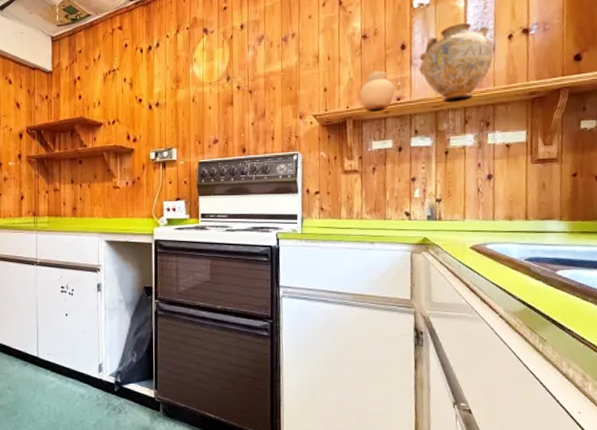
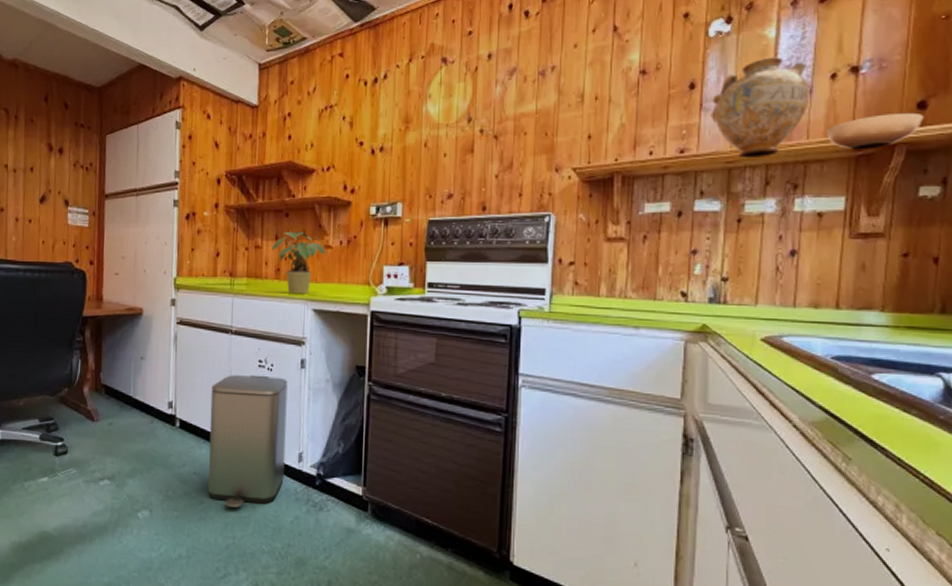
pedal bin: none [20,299,87,415] -> present [208,374,288,508]
potted plant: none [68,175,117,228] -> present [271,231,329,294]
jar: present [359,69,395,113] -> none [631,113,678,168]
bowl: none [507,63,580,94] -> present [825,112,924,150]

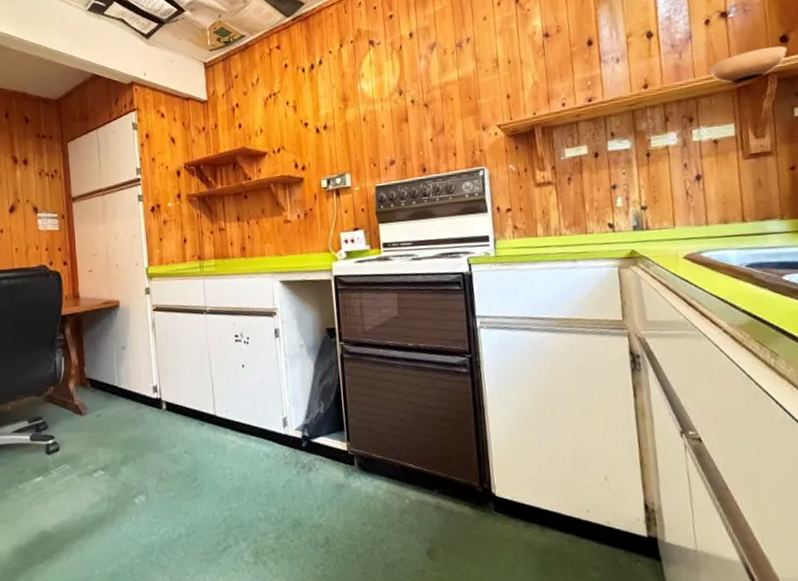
pedal bin: present [208,374,288,508] -> none [193,349,272,480]
potted plant: present [271,231,329,294] -> none [234,210,289,269]
ceramic jug: present [710,57,810,159] -> none [608,10,691,101]

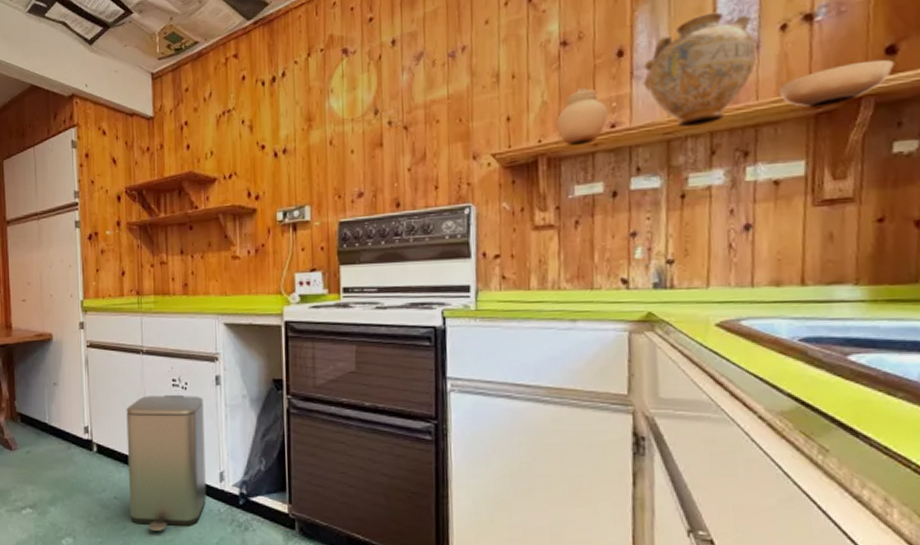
pedal bin: none [193,349,272,480] -> present [126,394,207,531]
jar: none [545,69,586,117] -> present [555,86,608,147]
ceramic jug: none [608,10,691,101] -> present [643,12,758,128]

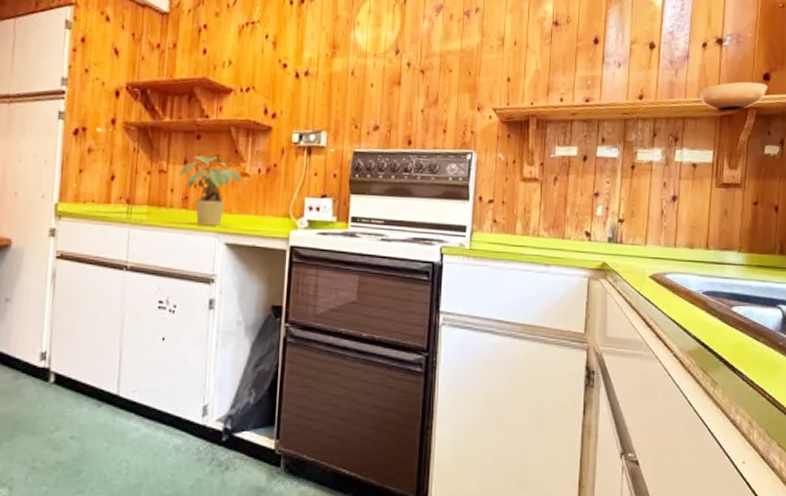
pedal bin: present [126,394,207,531] -> none [88,317,193,475]
potted plant: none [177,243,237,309] -> present [179,155,245,226]
jar: present [555,86,608,147] -> none [545,63,584,113]
ceramic jug: present [643,12,758,128] -> none [611,22,687,112]

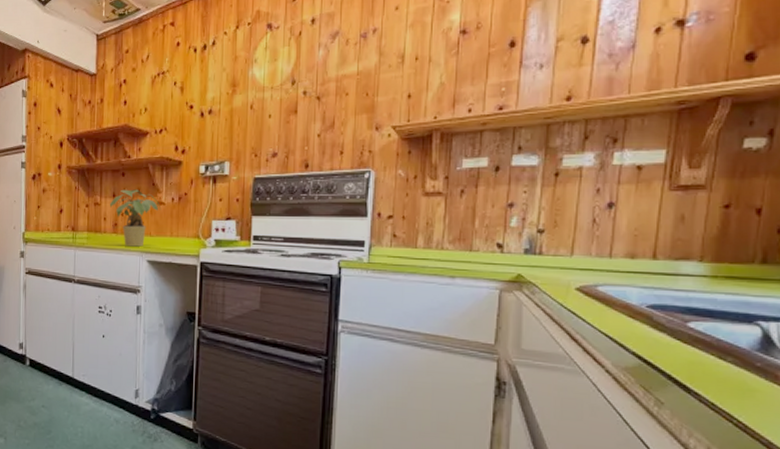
bowl: present [698,82,768,112] -> none [647,64,752,103]

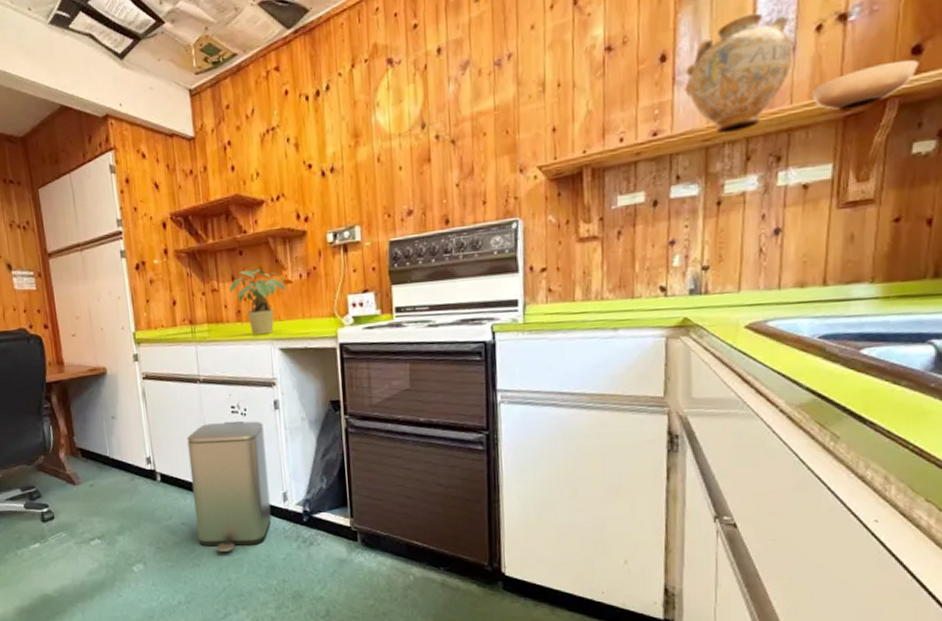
pedal bin: none [55,319,125,437] -> present [187,420,272,552]
ceramic jug: none [530,13,633,114] -> present [684,13,793,135]
bowl: none [647,64,752,103] -> present [810,59,919,110]

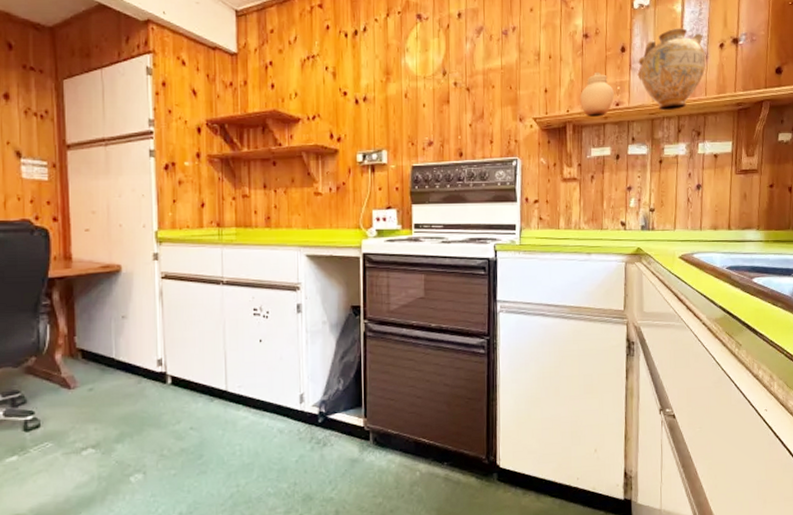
pedal bin: present [187,420,272,552] -> none [204,323,286,457]
potted plant: present [228,268,289,335] -> none [260,179,319,241]
jar: none [600,94,650,156] -> present [579,71,614,118]
bowl: present [810,59,919,110] -> none [717,76,780,105]

